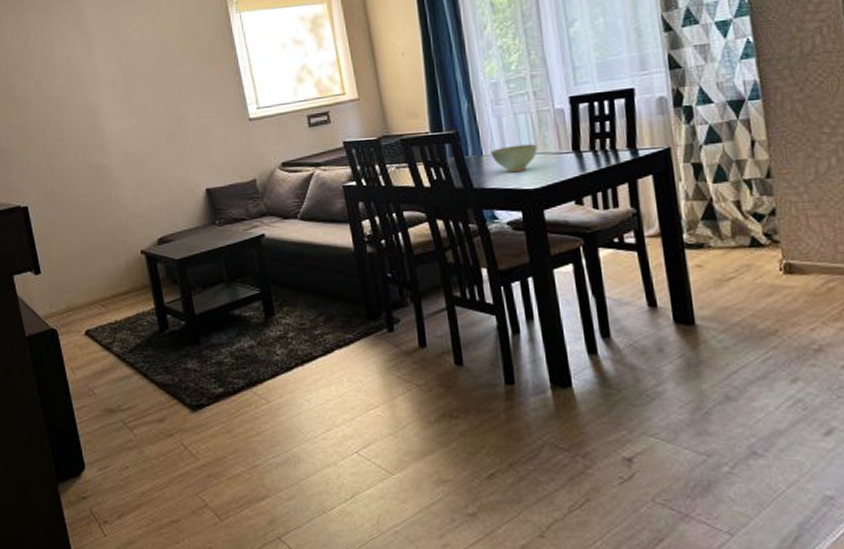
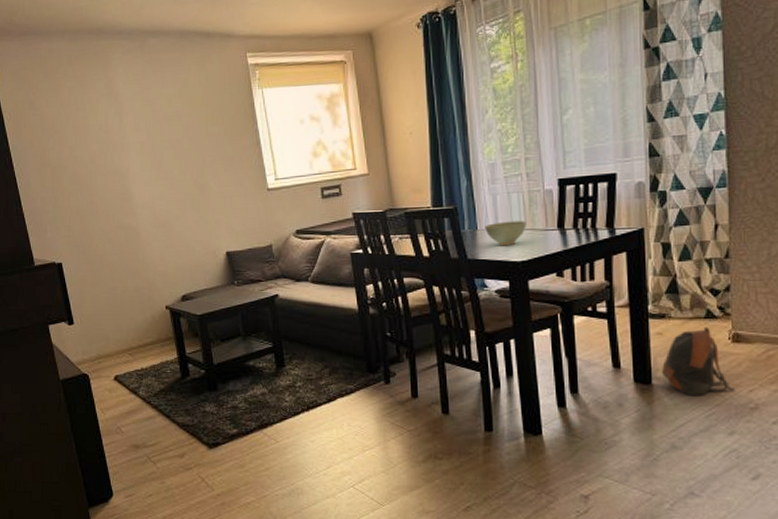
backpack: none [705,257,793,336] -> present [662,327,735,395]

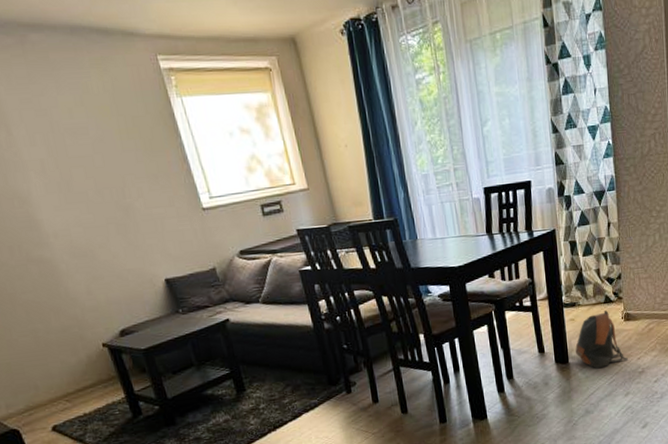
bowl: present [485,220,528,246] -> none [424,228,461,254]

